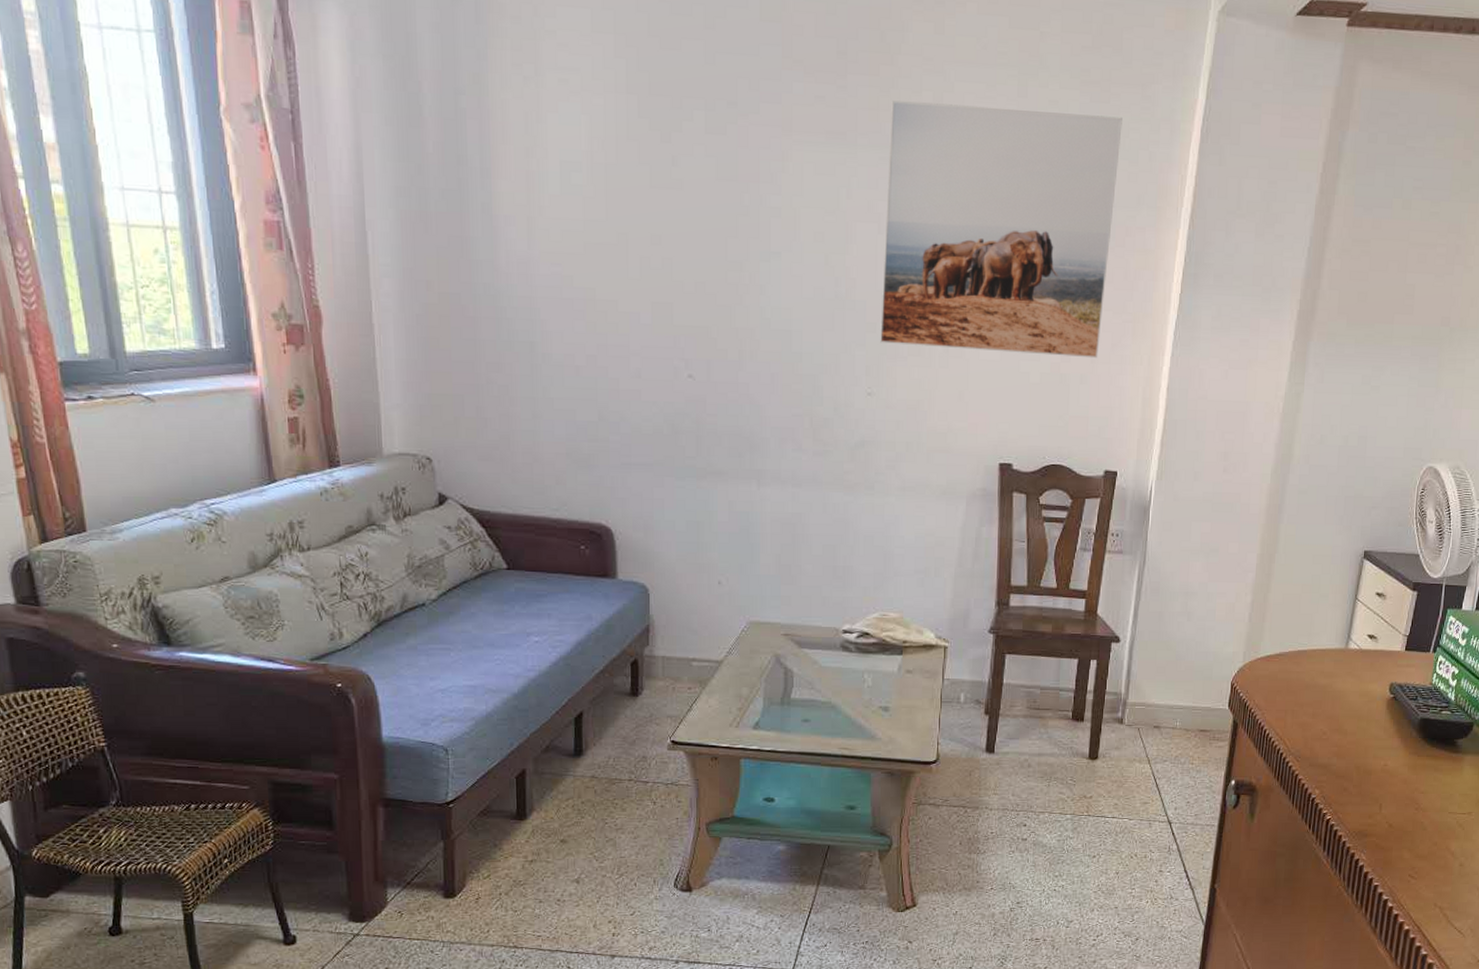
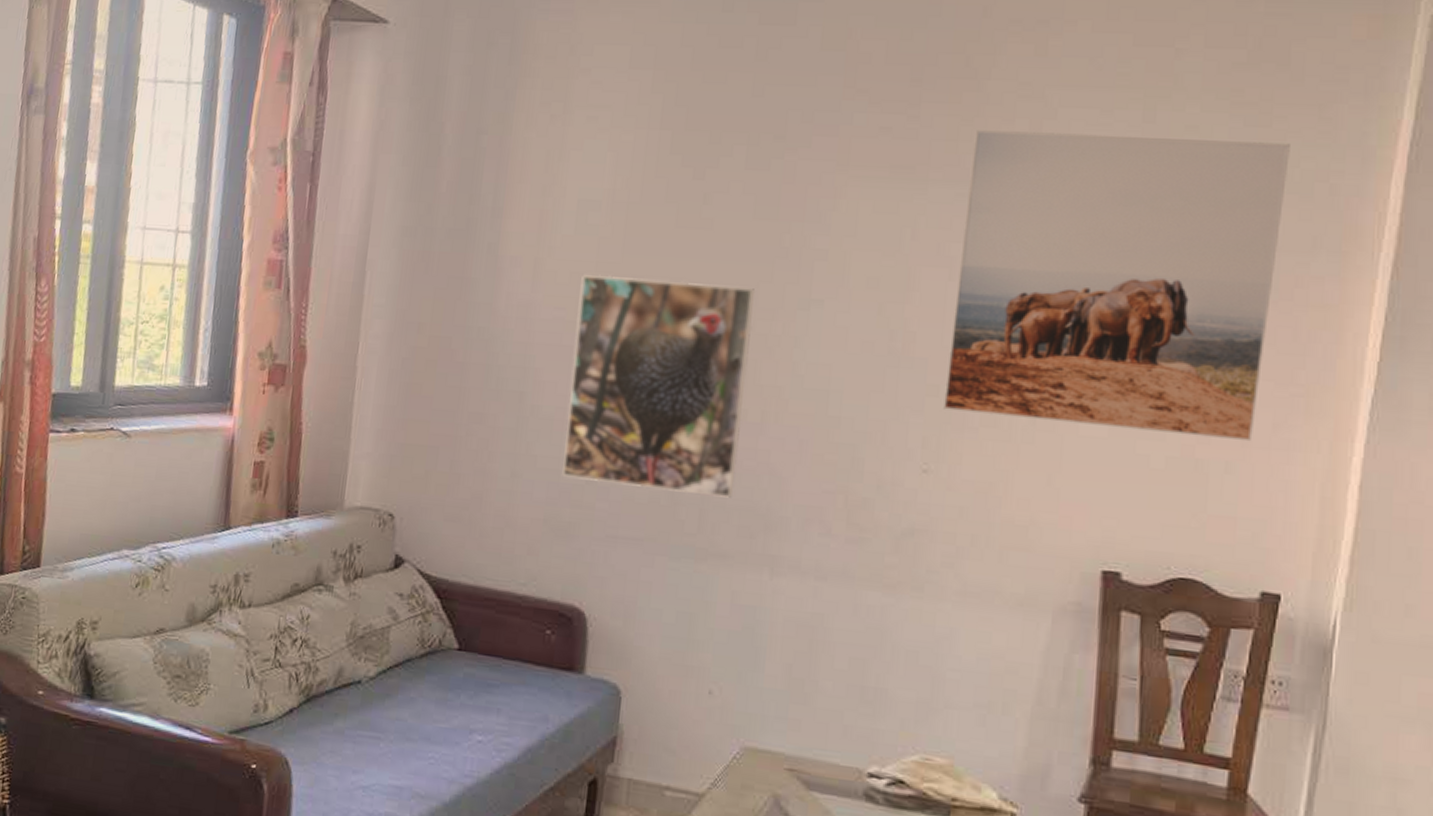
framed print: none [572,232,725,425] -> present [562,275,754,498]

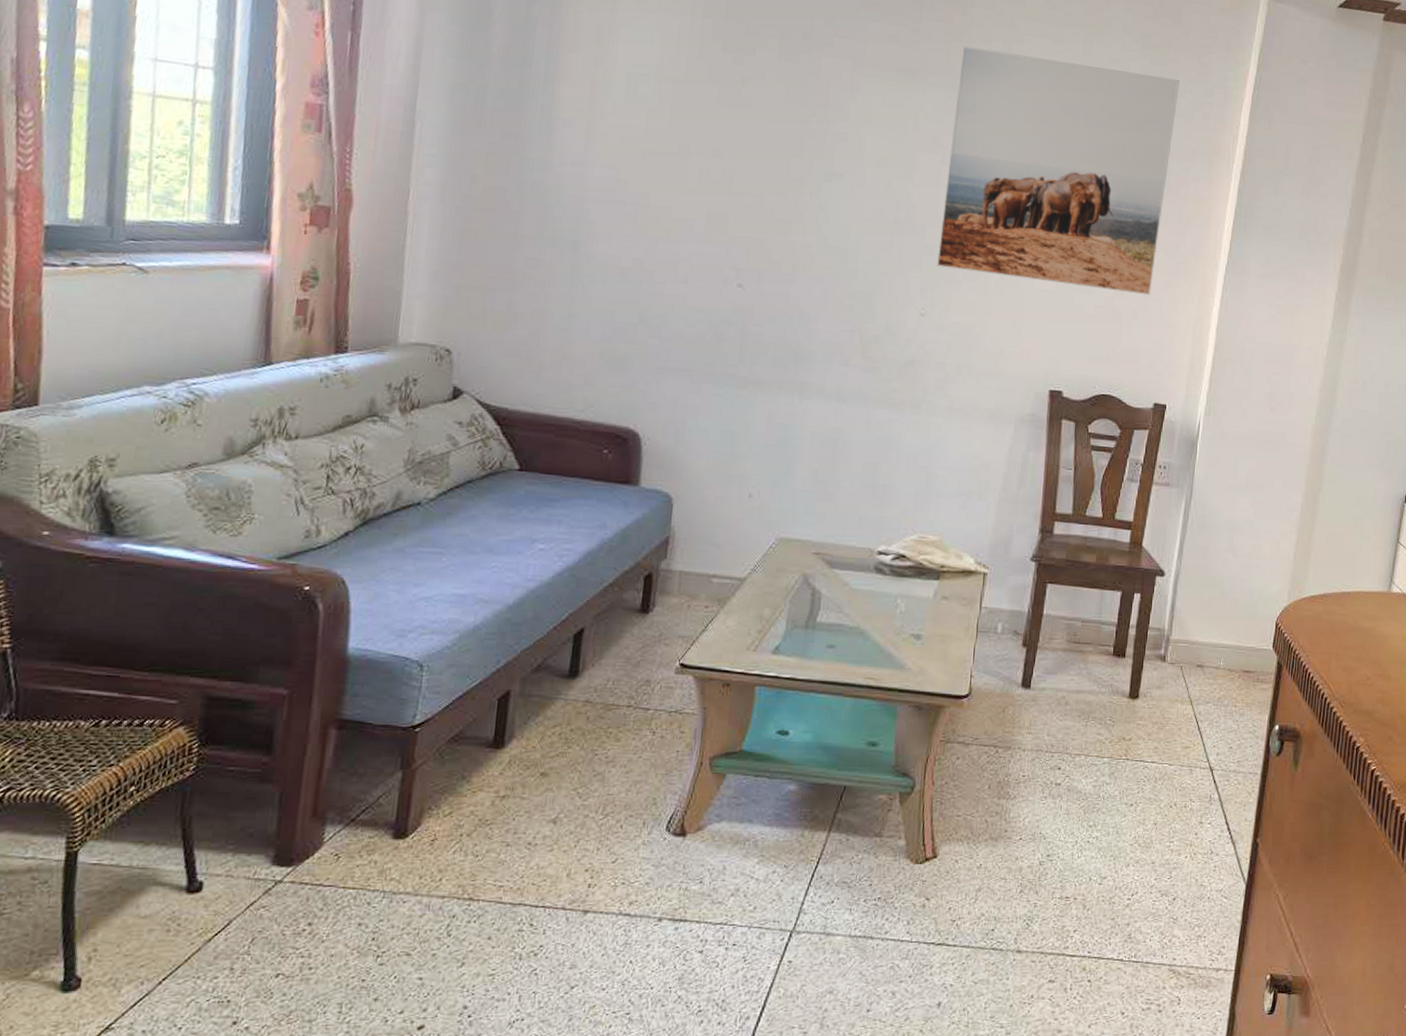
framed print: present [562,275,754,498] -> none [616,140,786,335]

